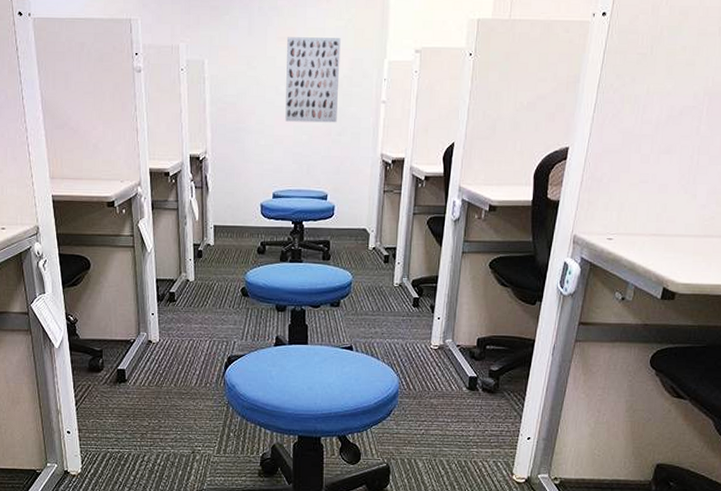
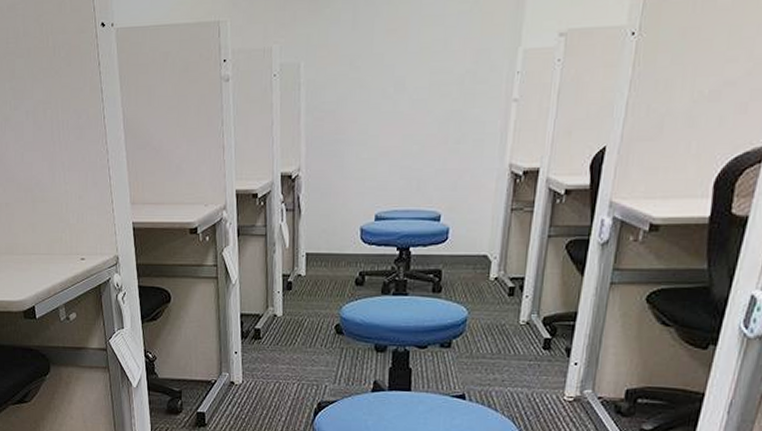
wall art: present [285,37,341,123] -> none [393,25,464,130]

